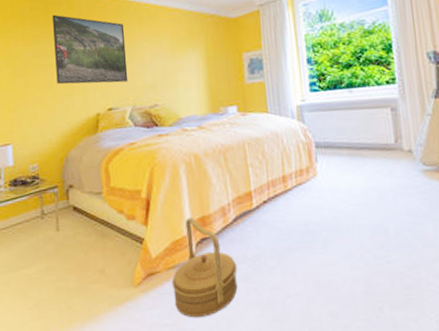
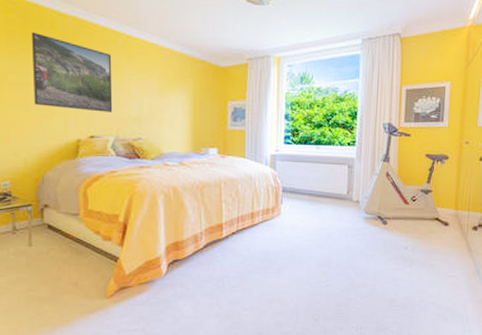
basket: present [171,218,238,318] -> none [142,242,203,325]

